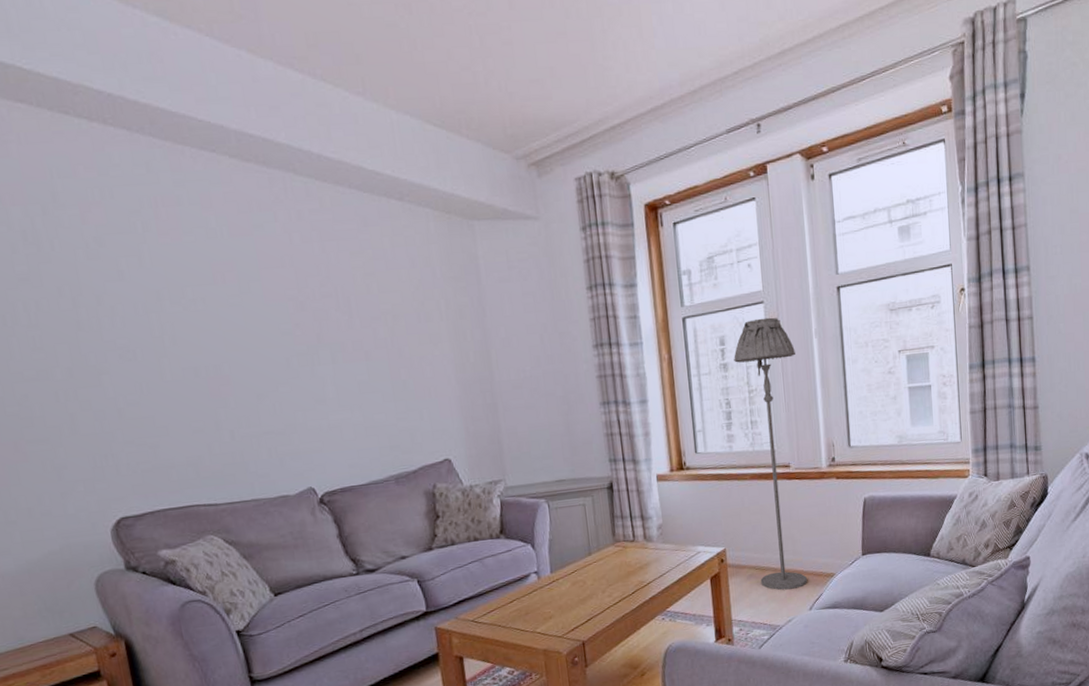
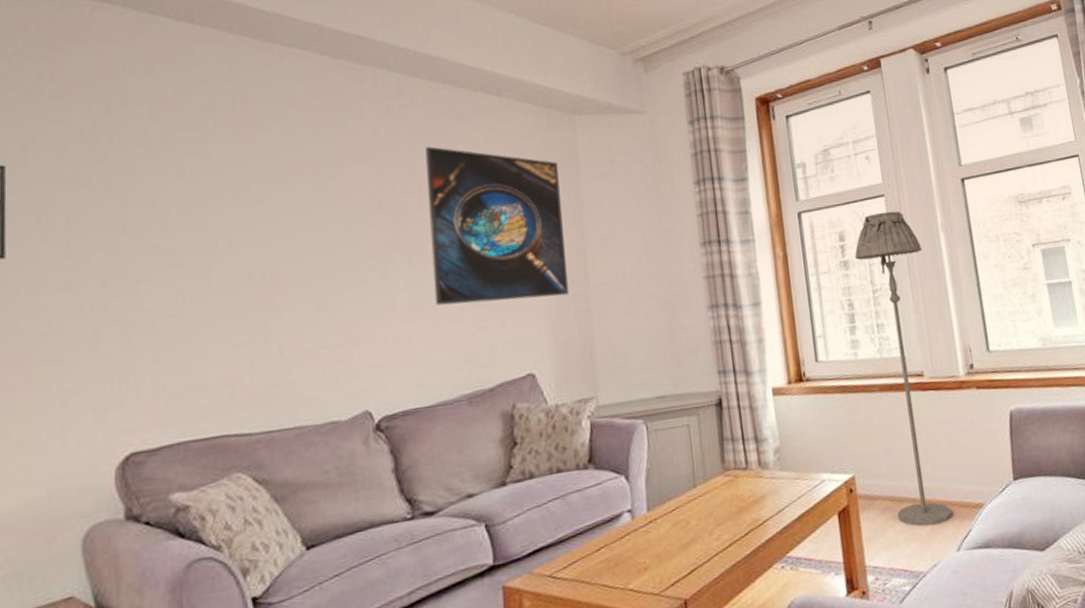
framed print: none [337,250,477,399] -> present [425,146,570,306]

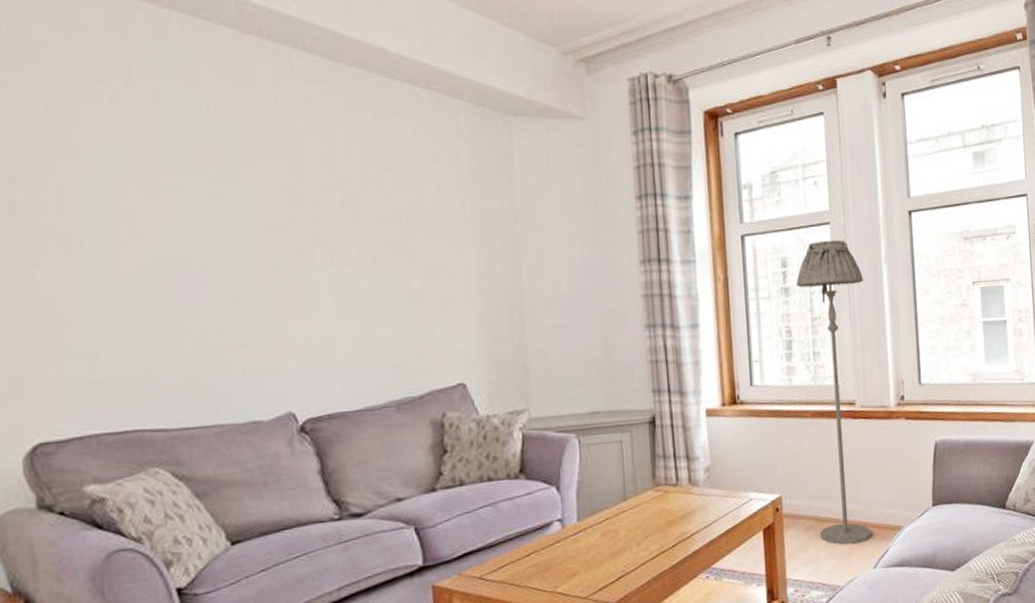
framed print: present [425,146,570,306] -> none [348,139,503,309]

